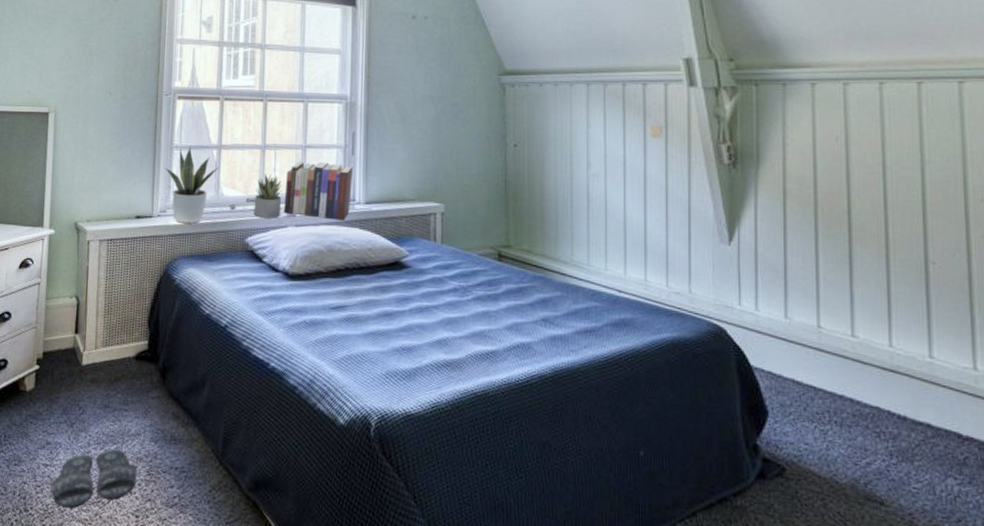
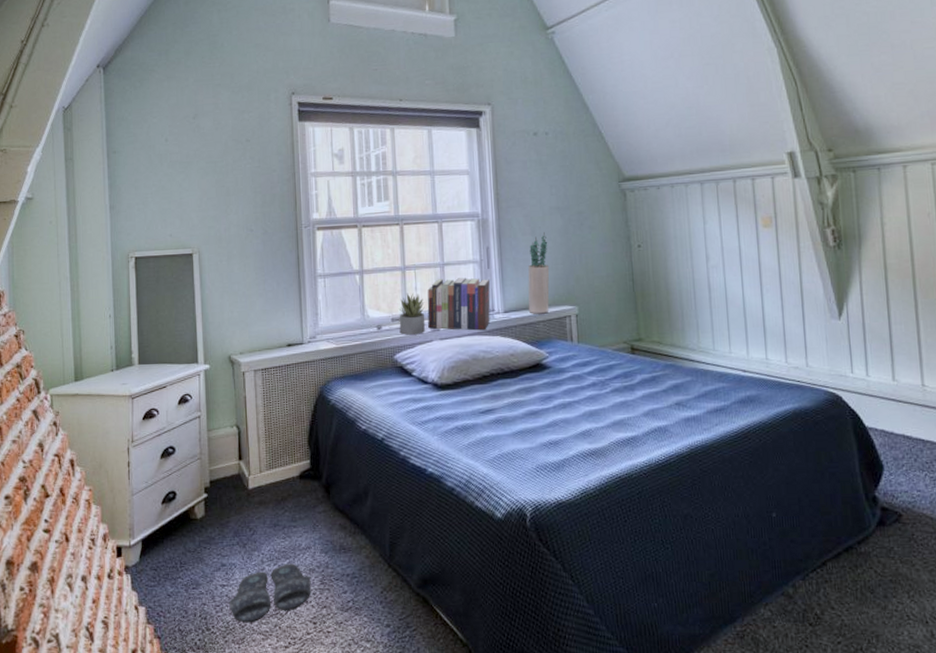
potted plant: present [165,146,219,224] -> none [311,273,363,347]
vase: none [391,122,418,209] -> present [527,232,550,314]

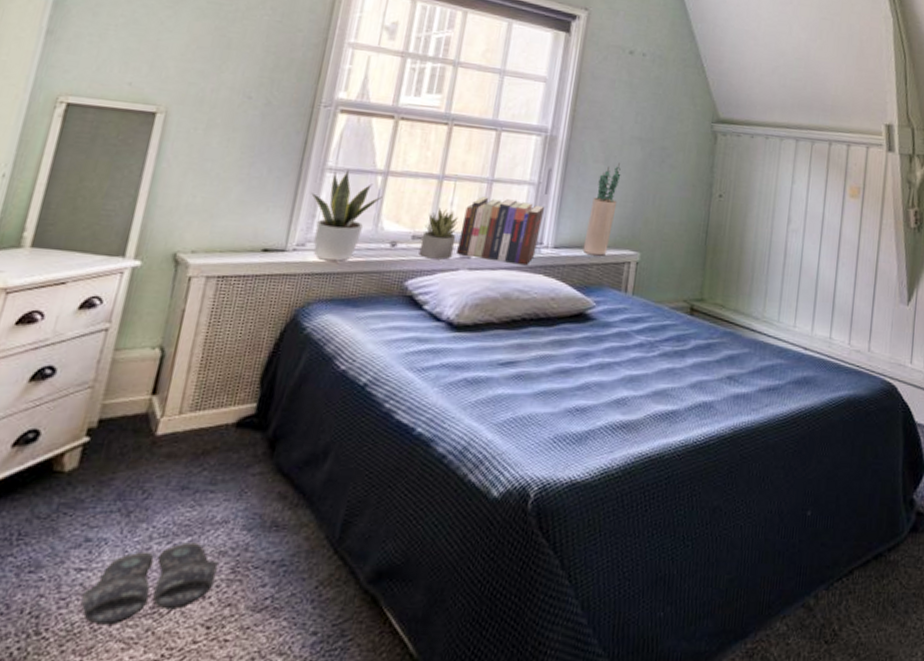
potted plant: none [311,273,363,347] -> present [311,169,383,261]

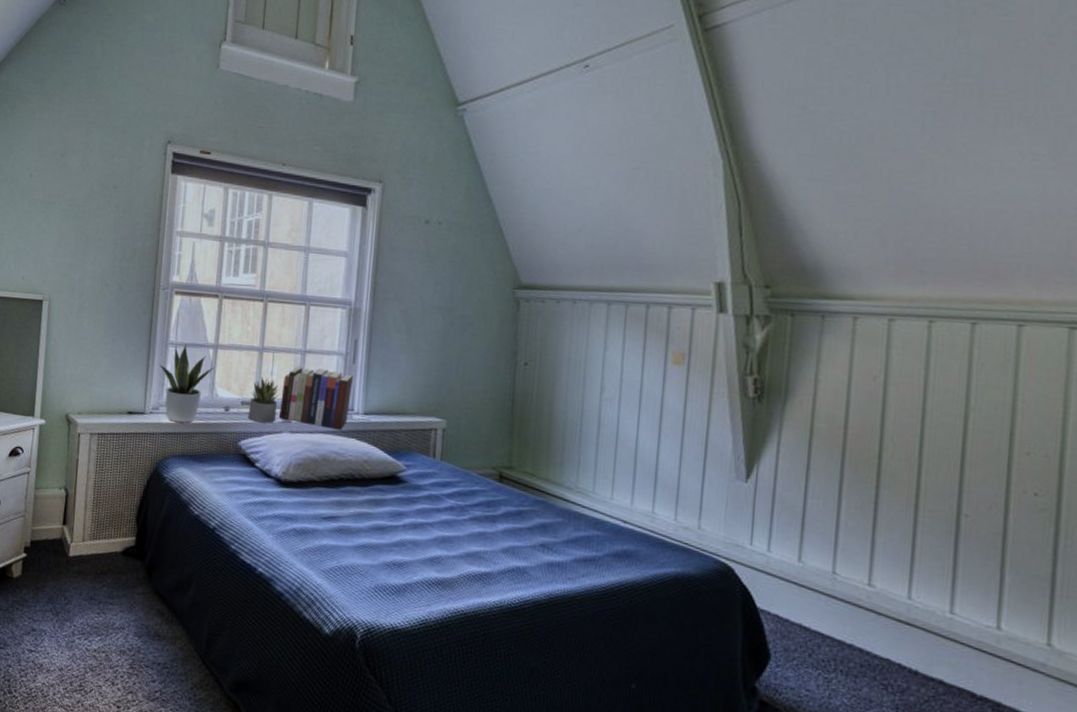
slippers: present [81,542,219,625] -> none [34,640,121,694]
vase: present [582,163,621,256] -> none [391,333,424,423]

